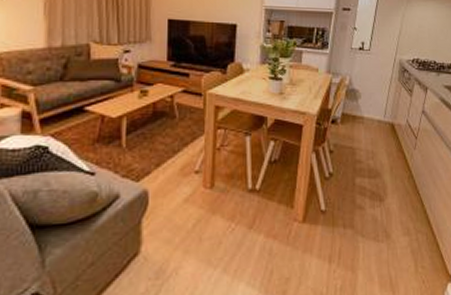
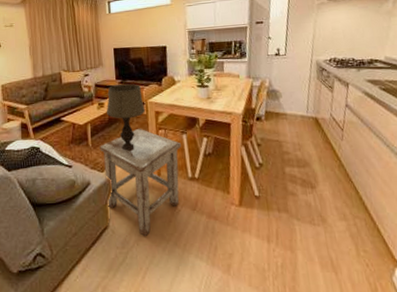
stool: none [137,126,244,263] -> present [100,128,182,236]
table lamp: none [150,67,202,155] -> present [106,83,145,151]

